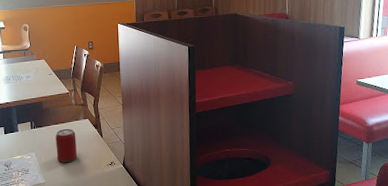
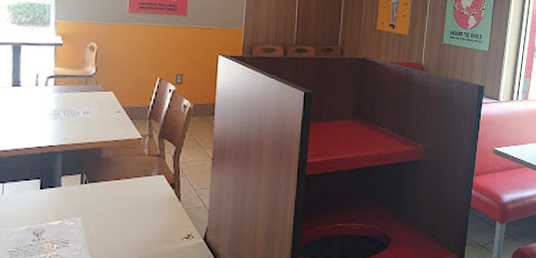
pop: present [55,129,77,162] -> none [112,187,144,232]

